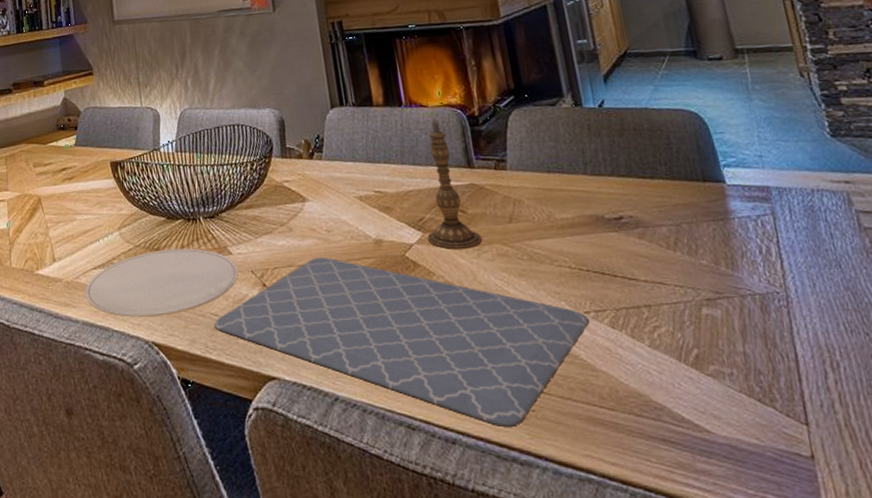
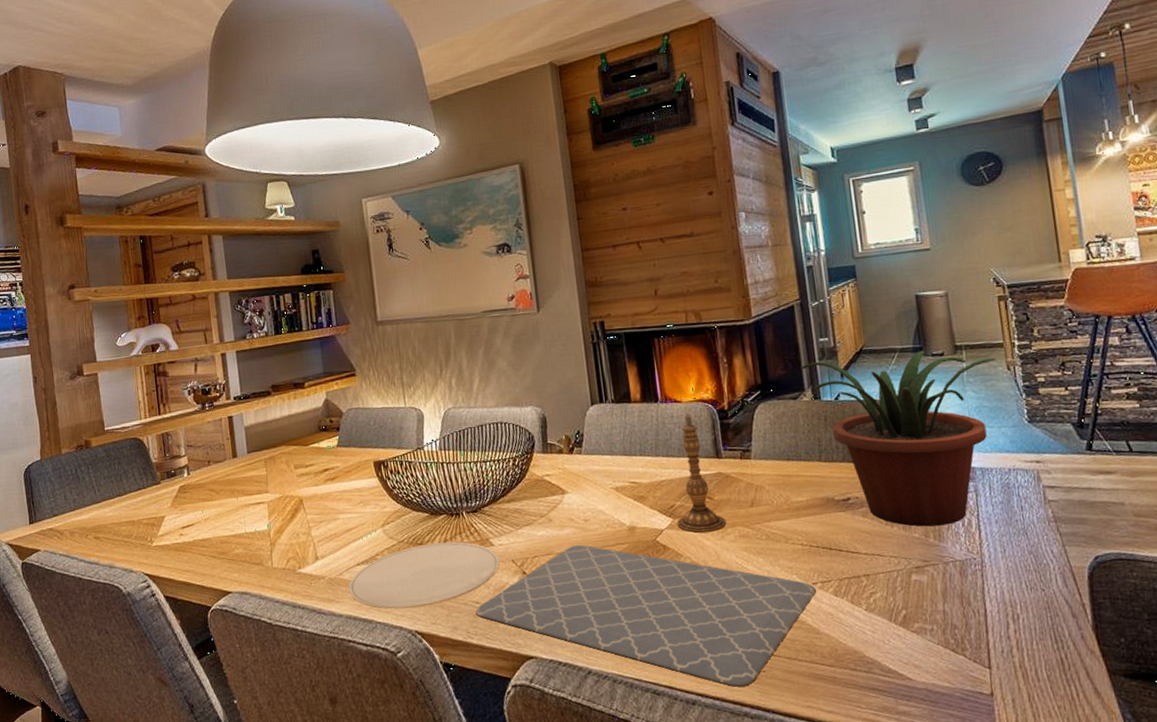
potted plant: none [558,54,786,253] -> present [801,351,996,527]

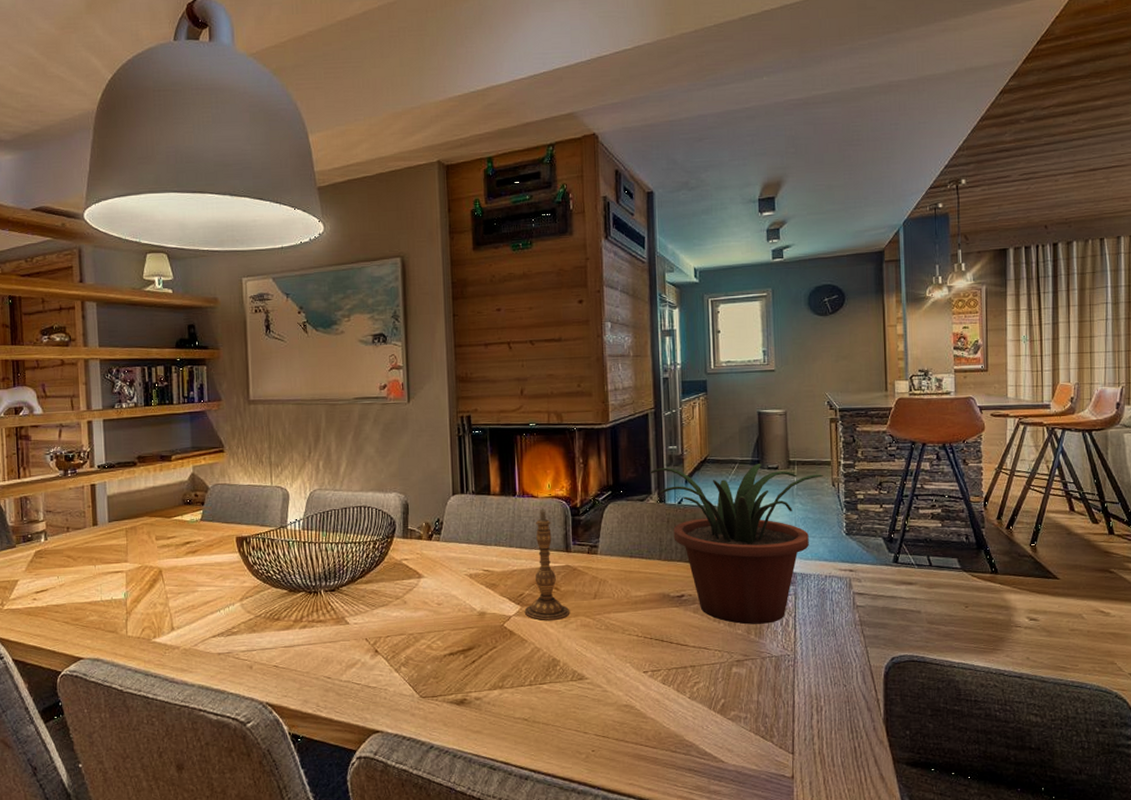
plate: present [348,541,500,610] -> none [202,618,353,682]
placemat: present [475,545,816,687] -> none [326,627,646,764]

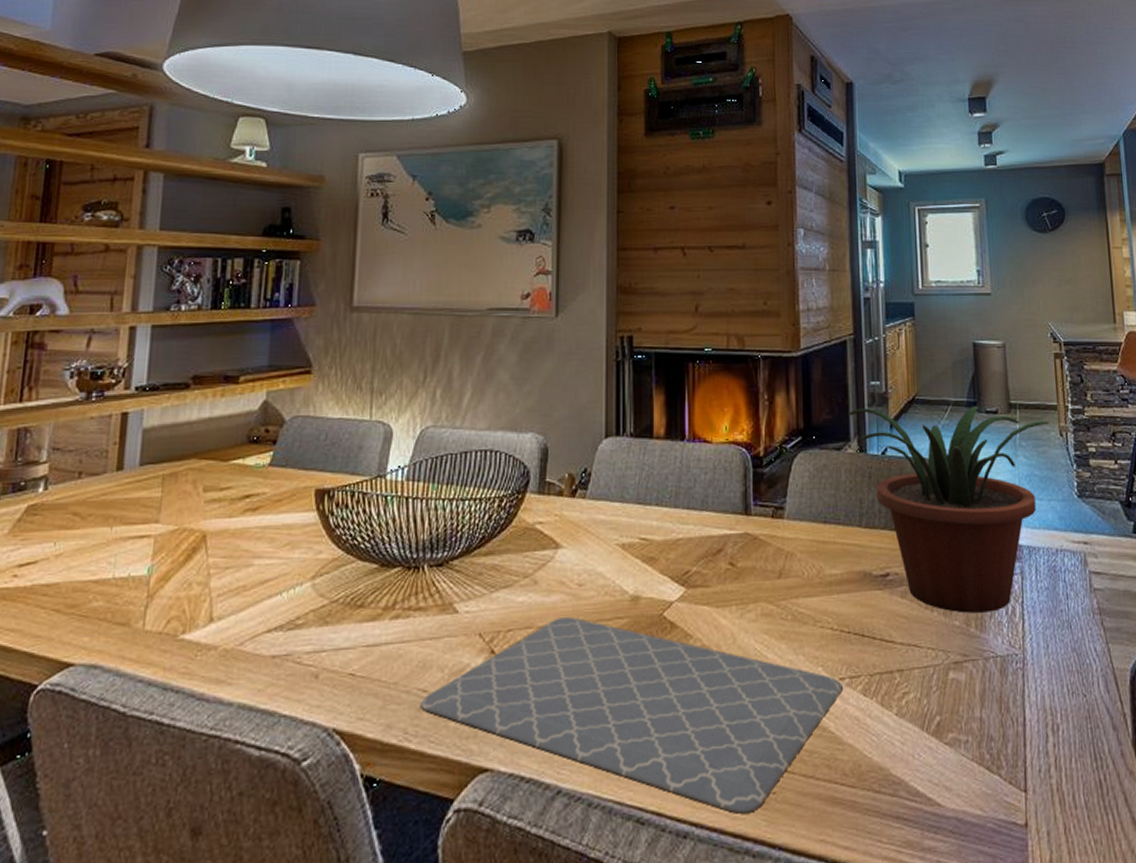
placemat: none [326,627,646,764] -> present [420,617,843,814]
candlestick: present [524,508,570,621] -> none [690,457,748,609]

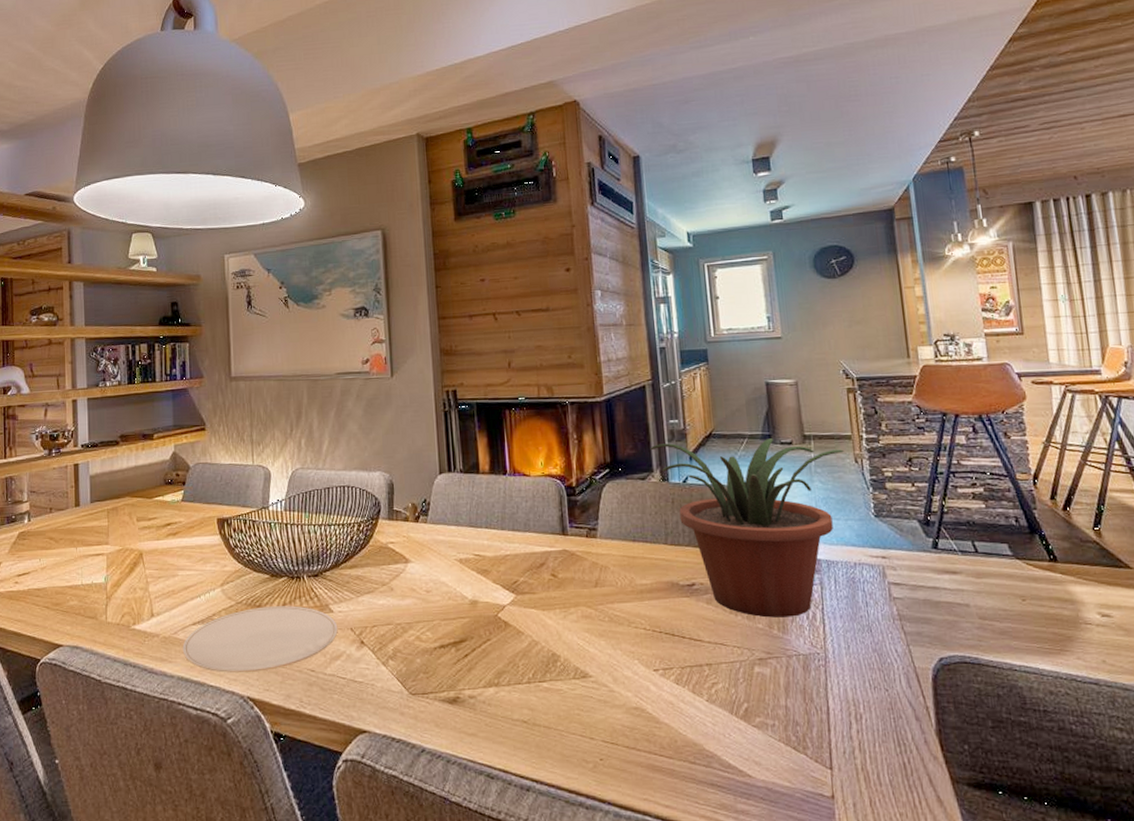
plate: none [249,605,463,698] -> present [182,606,338,674]
placemat: present [420,617,843,814] -> none [310,617,657,774]

